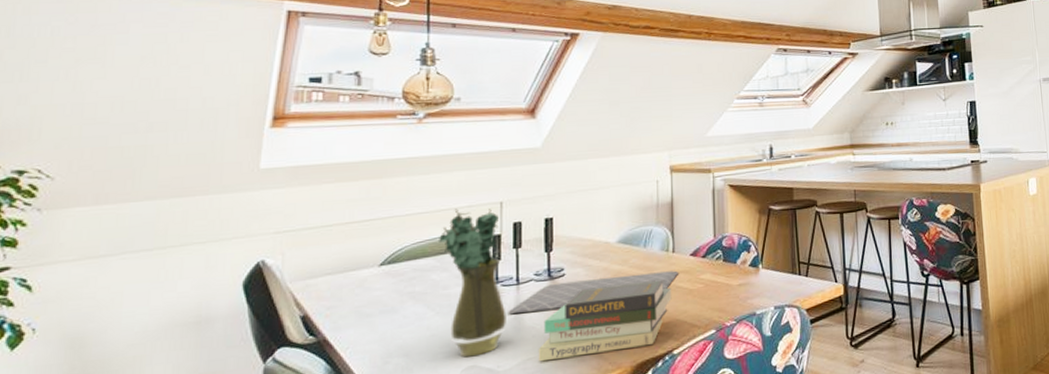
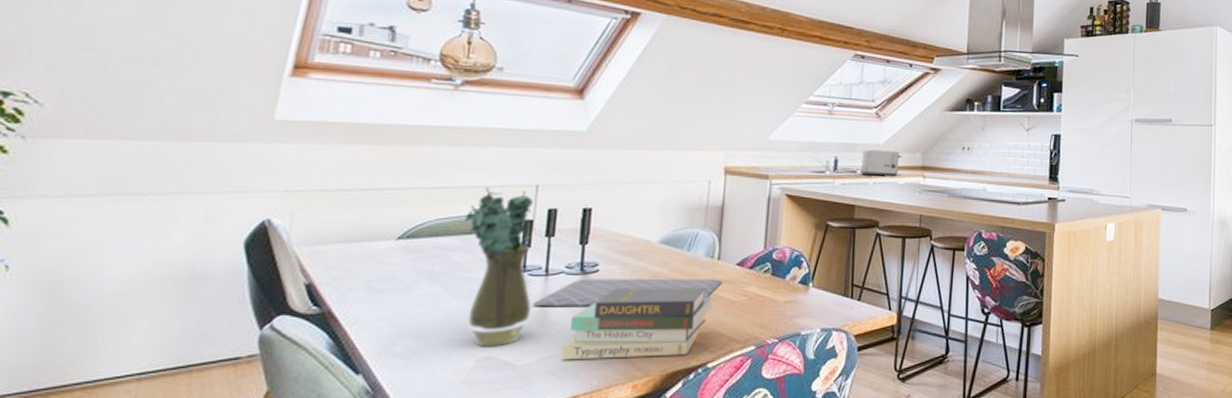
toaster: none [794,133,831,159] -> present [860,149,902,177]

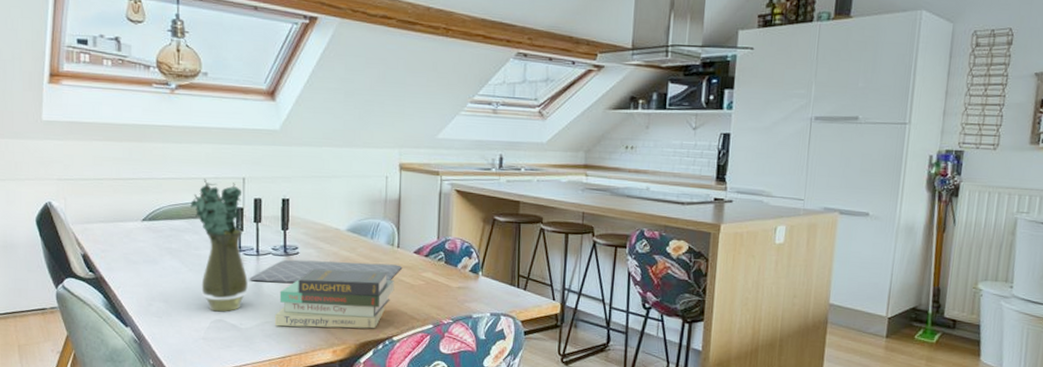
toaster: present [860,149,902,177] -> none [524,147,565,175]

